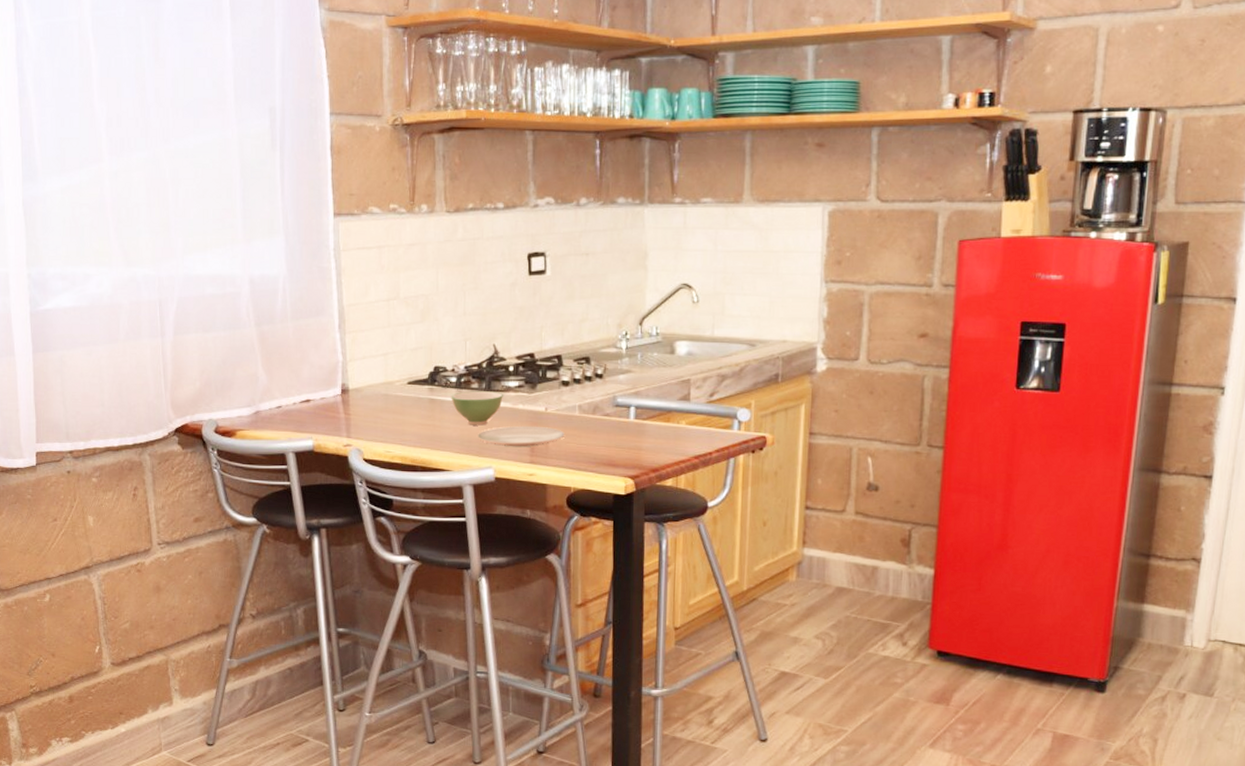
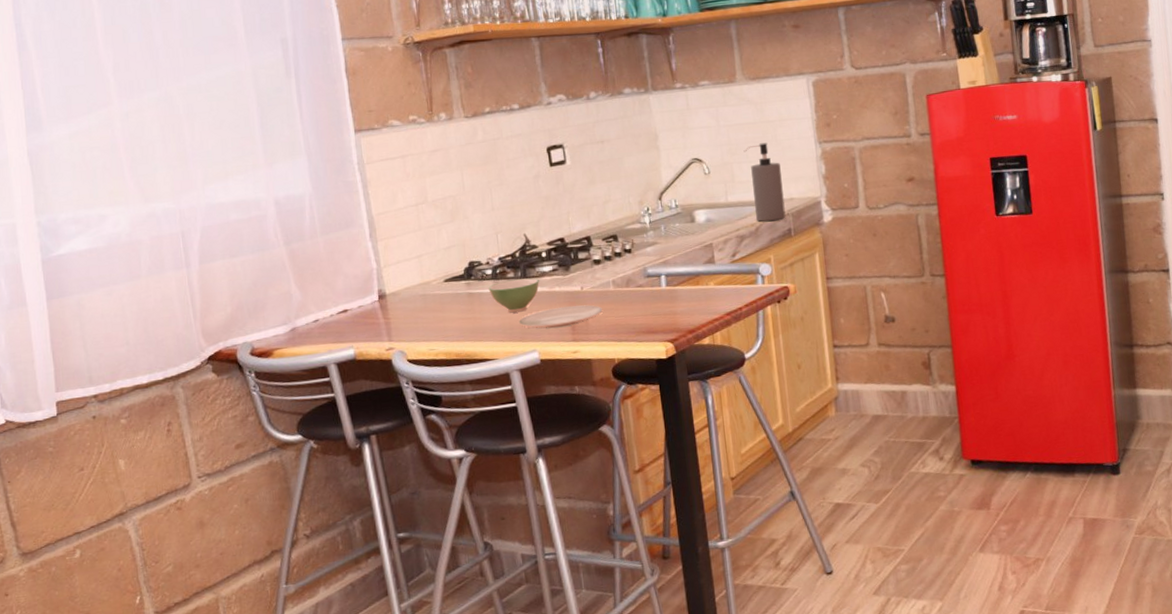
soap dispenser: none [739,275,778,363] -> present [743,142,786,222]

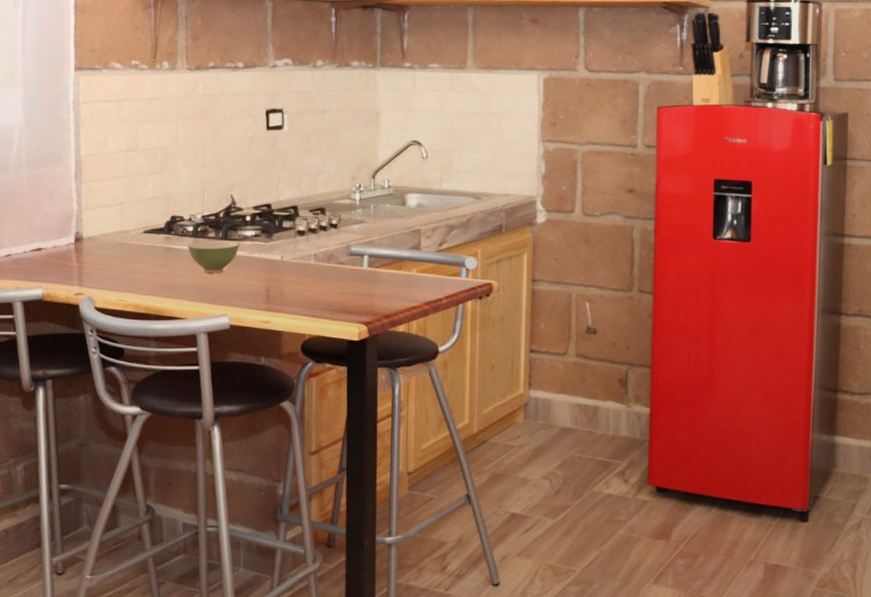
plate: present [519,304,602,329] -> none [213,274,300,295]
soap dispenser: present [743,142,786,222] -> none [465,134,500,215]

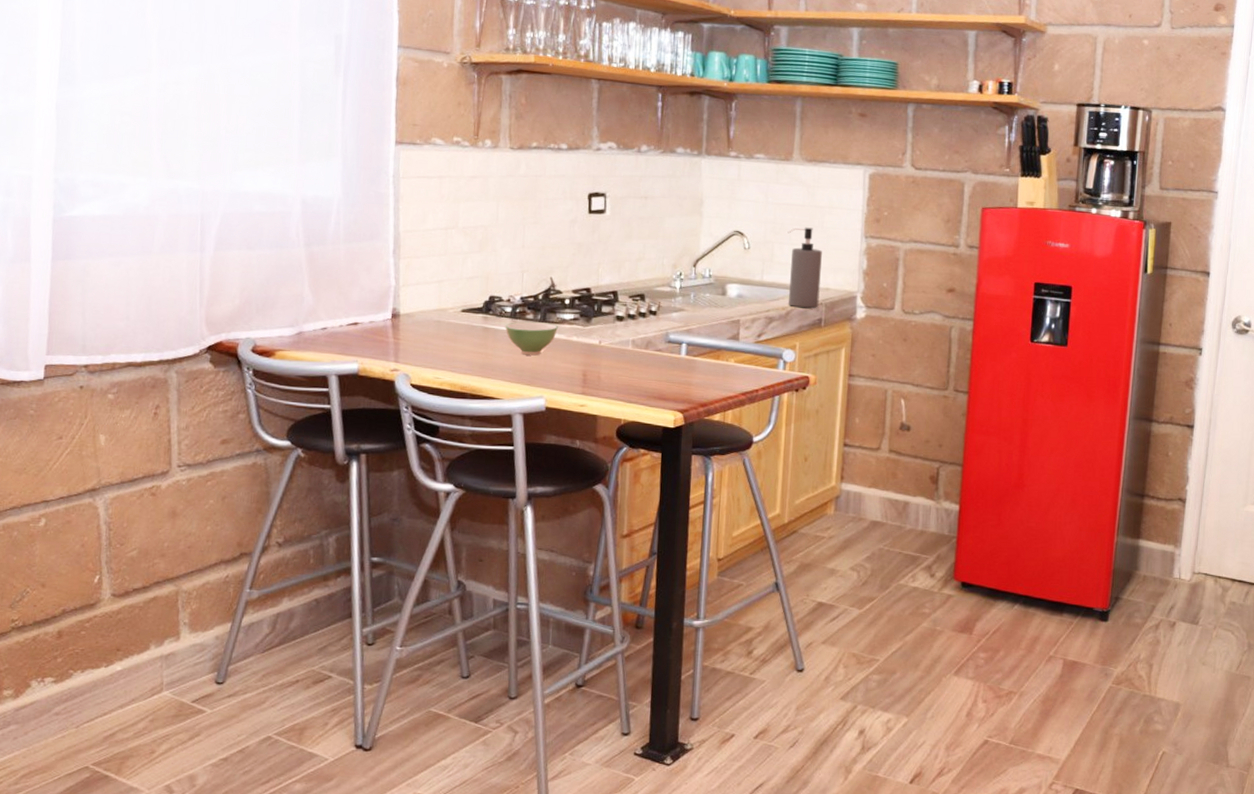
soap dispenser: none [465,134,500,215] -> present [787,227,822,308]

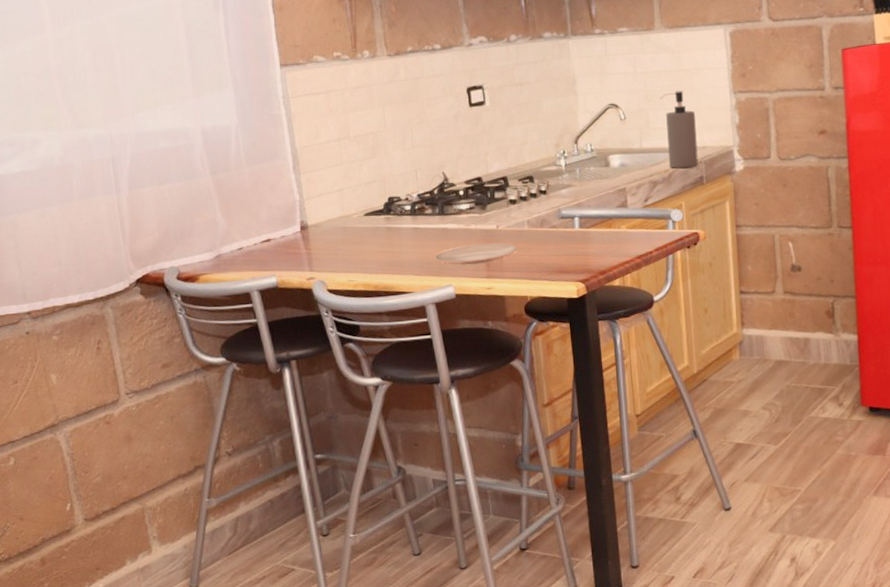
bowl: present [505,321,559,356] -> none [407,215,457,248]
plate: none [530,357,617,378] -> present [436,243,517,265]

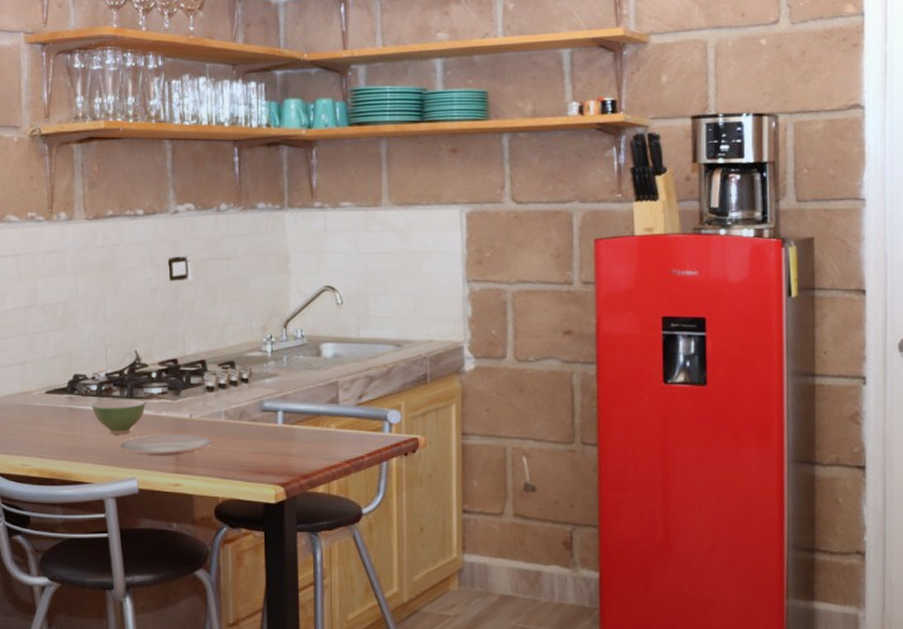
bowl: none [407,215,457,248] -> present [91,399,147,435]
soap dispenser: present [659,91,698,169] -> none [382,276,423,364]

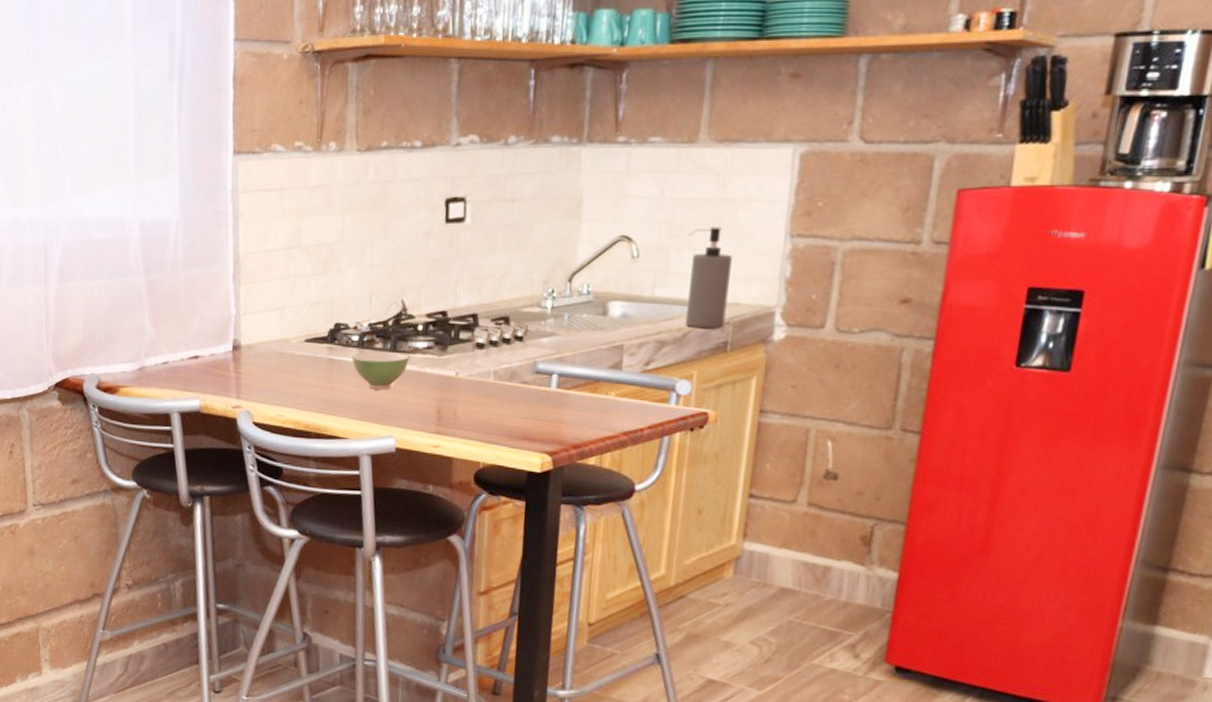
plate: present [120,433,211,457] -> none [379,391,476,416]
soap dispenser: none [382,276,423,364] -> present [686,227,732,329]

